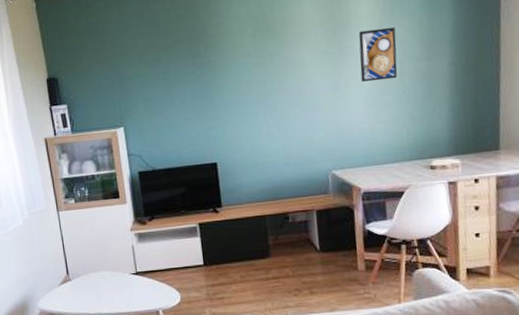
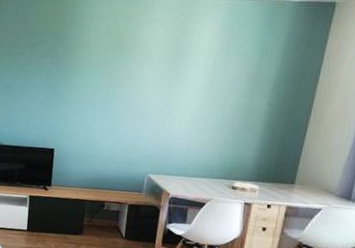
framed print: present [358,27,398,82] -> none [189,61,228,107]

